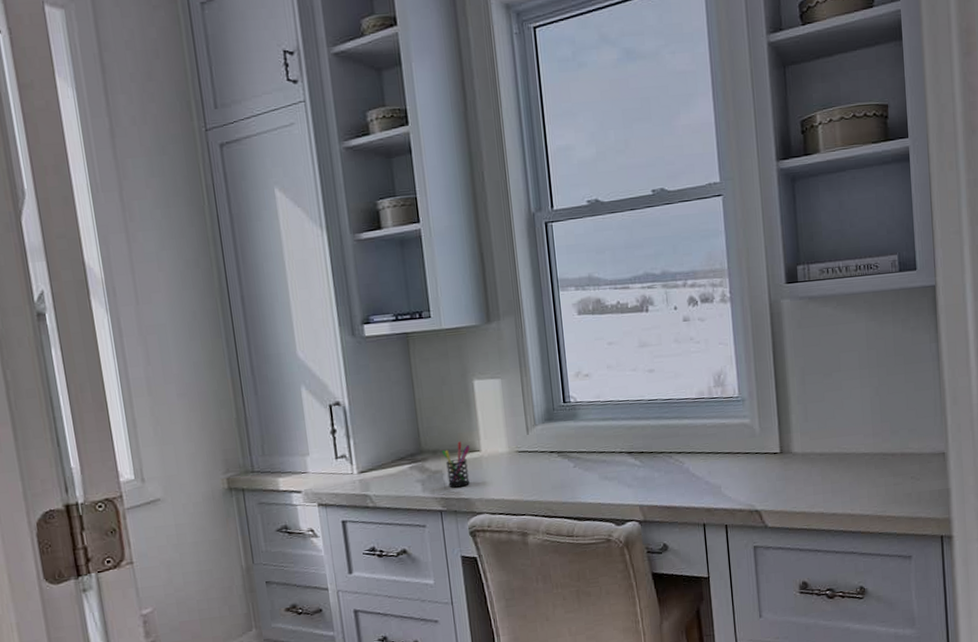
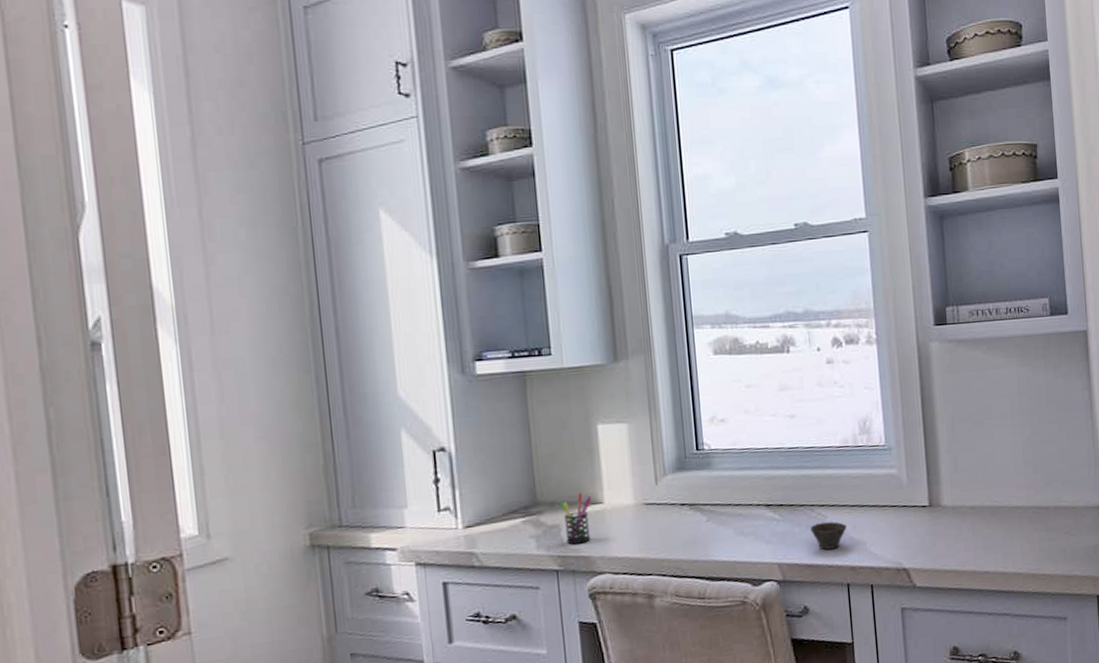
cup: none [669,467,703,493] -> present [810,521,847,550]

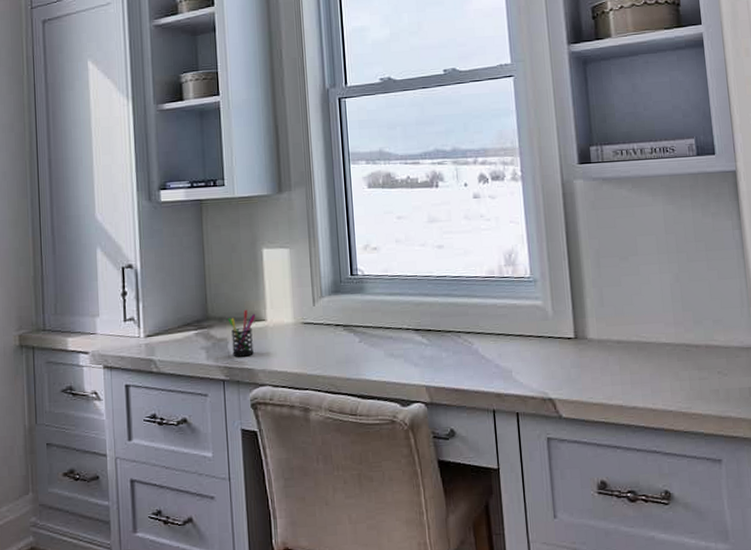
cup: present [810,521,847,550] -> none [457,349,493,375]

